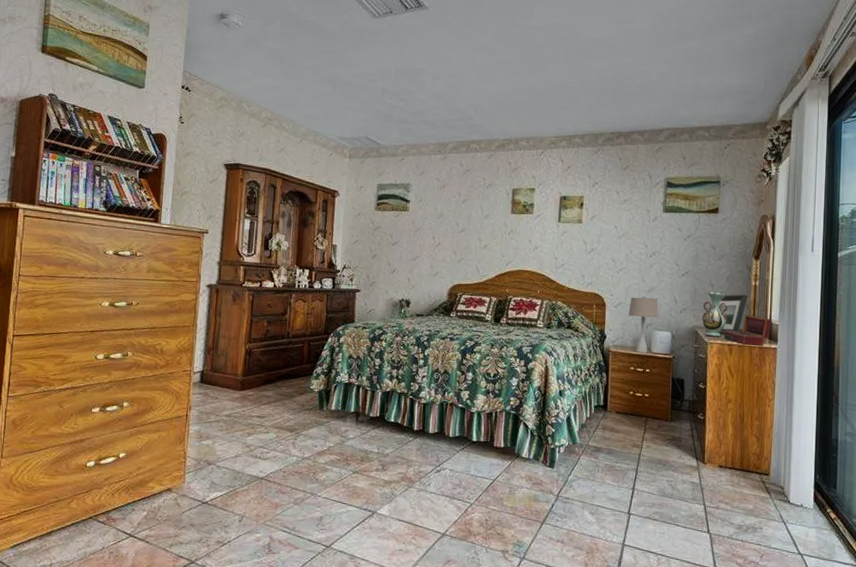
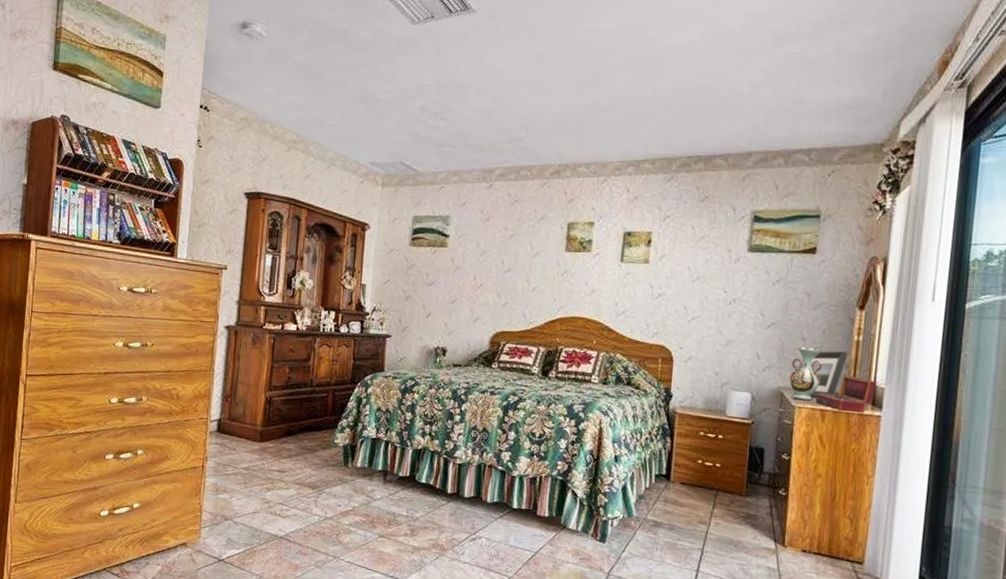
table lamp: present [628,297,659,353] -> none [700,351,737,417]

